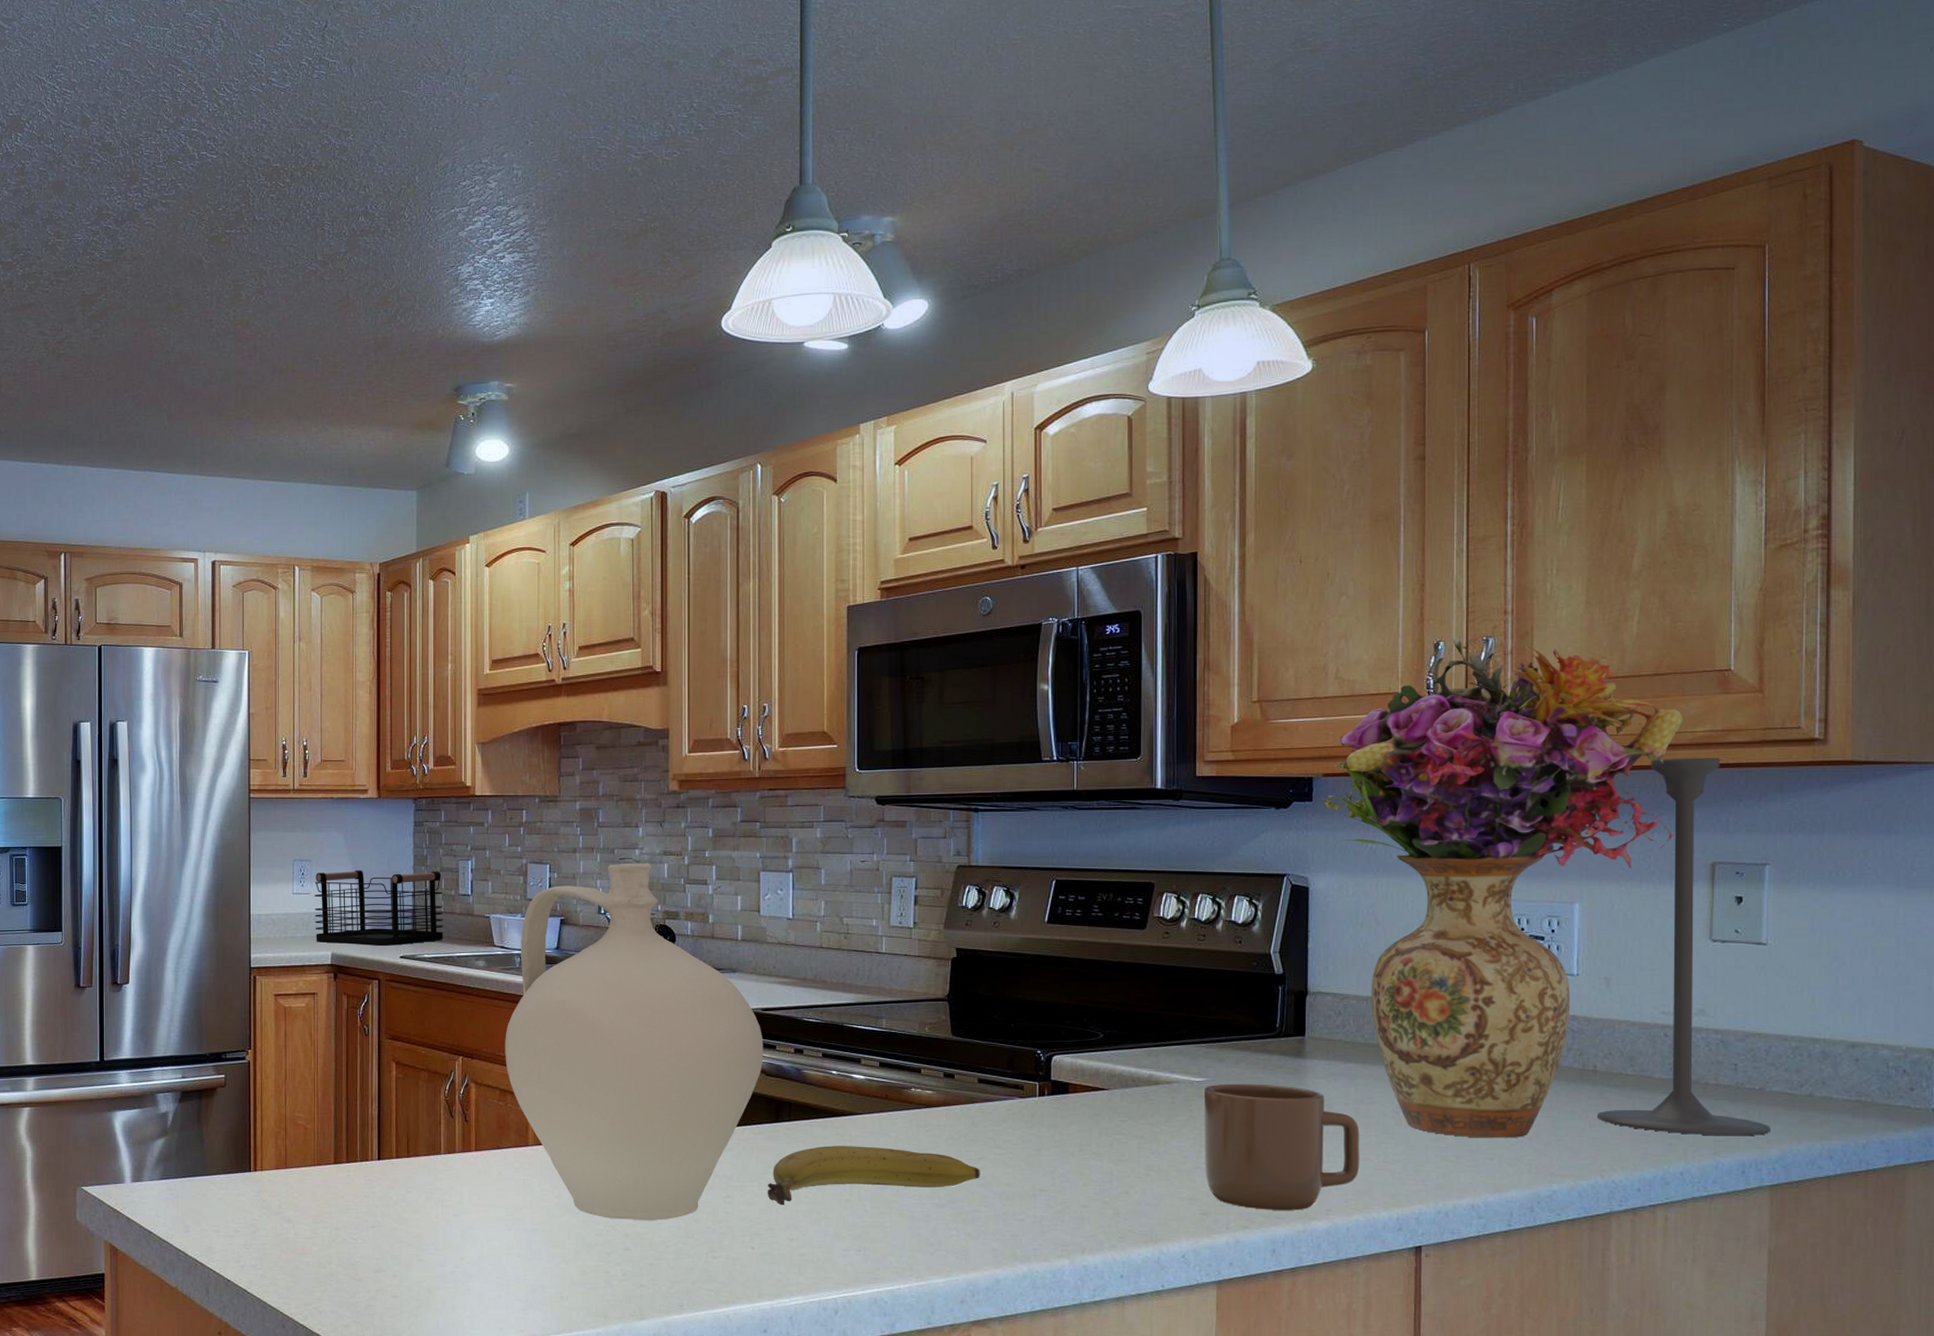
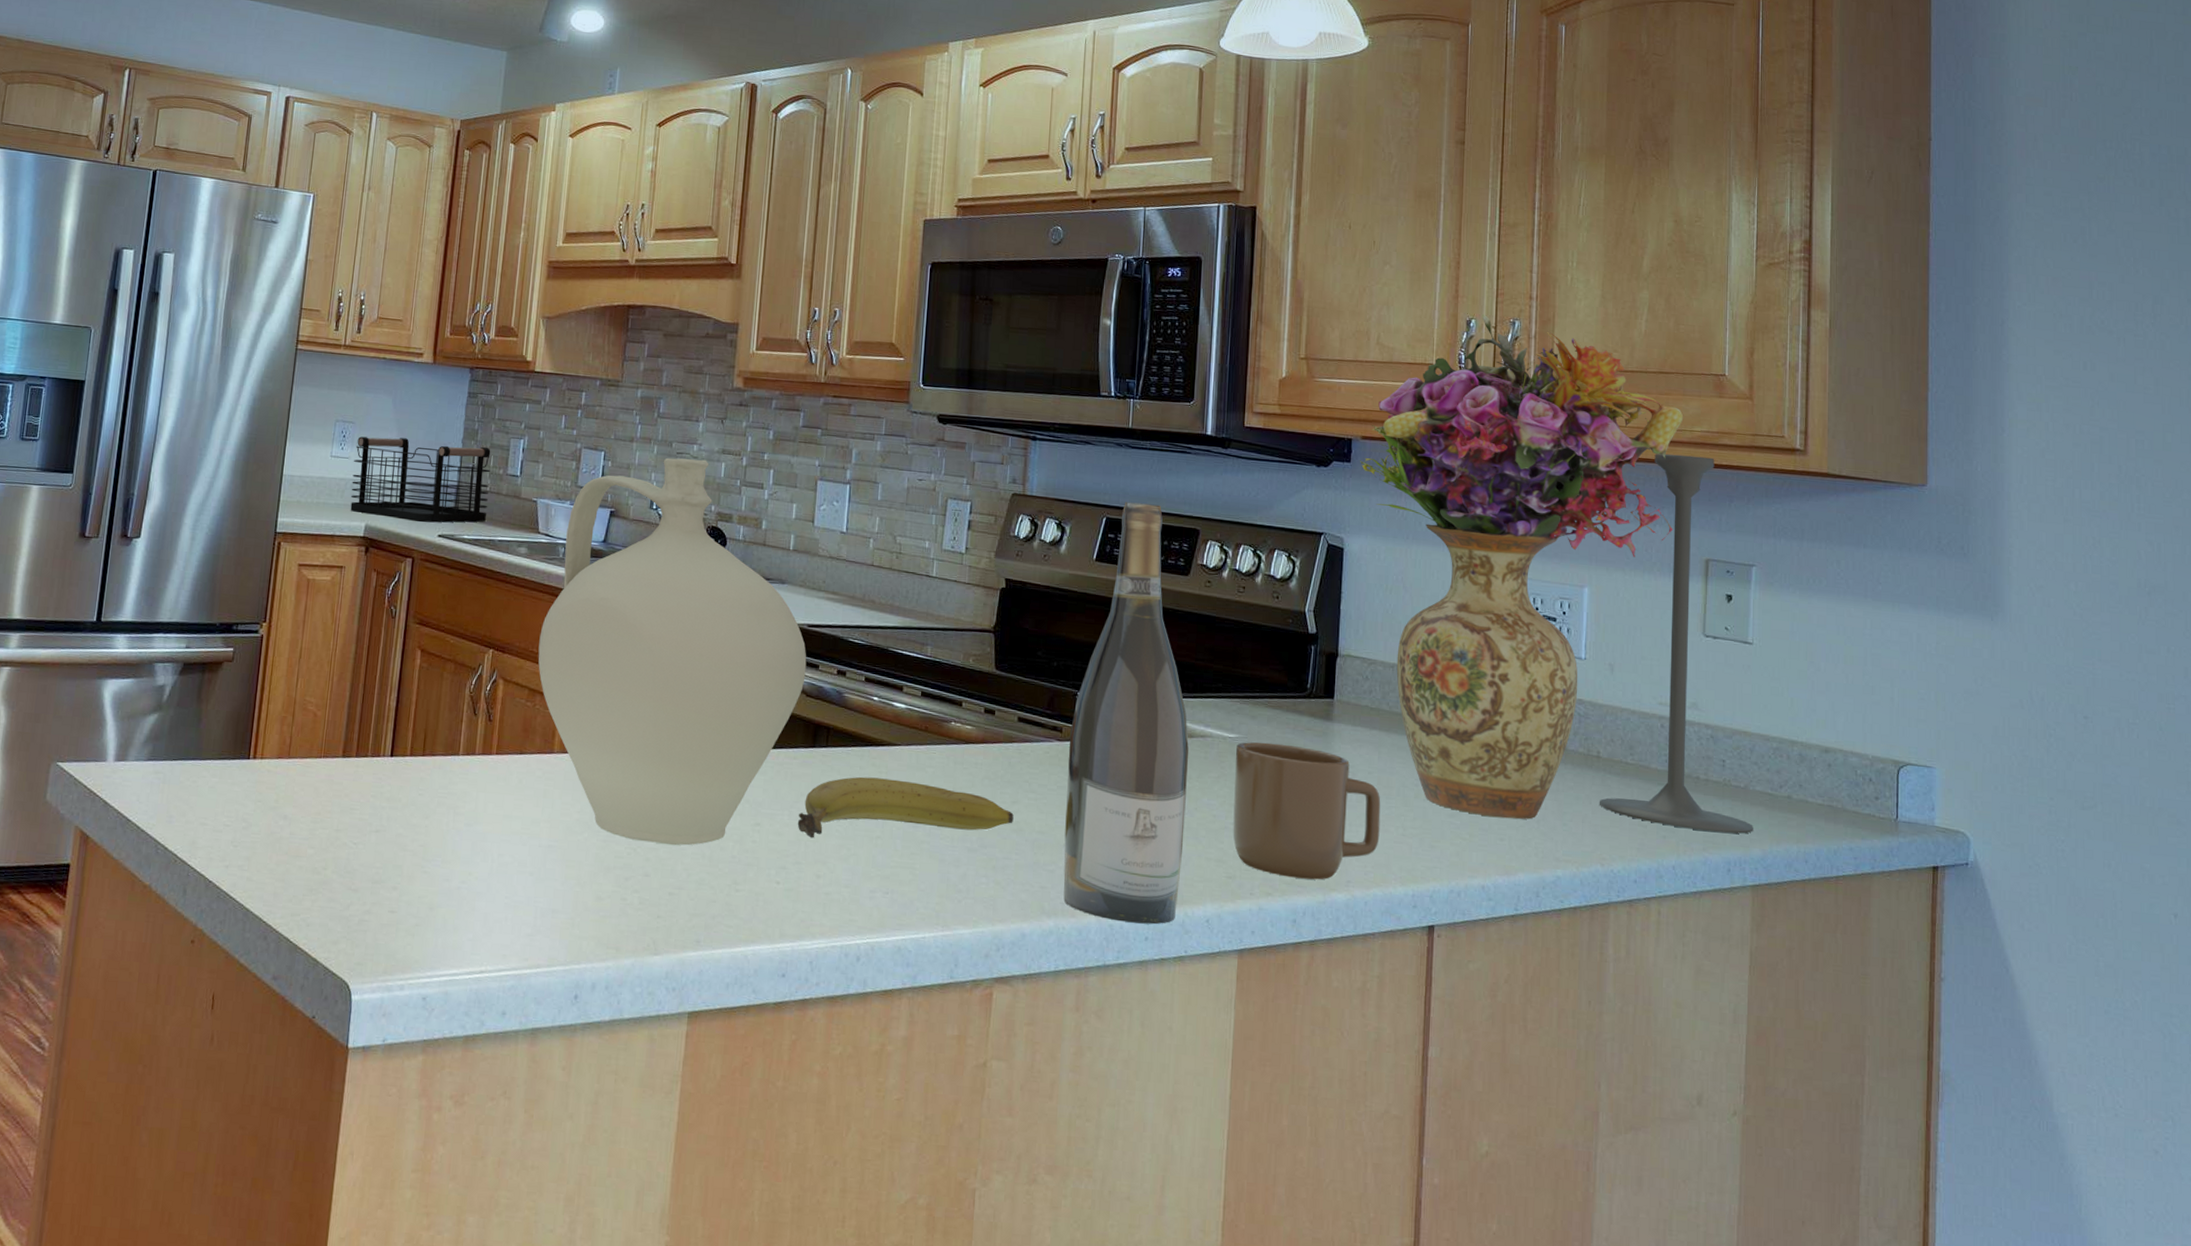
wine bottle: none [1031,863,1156,1263] -> present [1063,502,1189,925]

